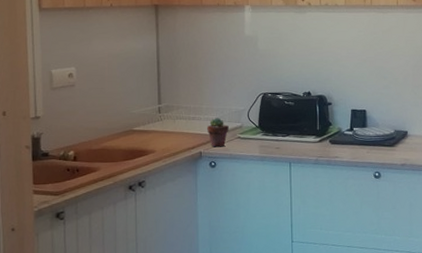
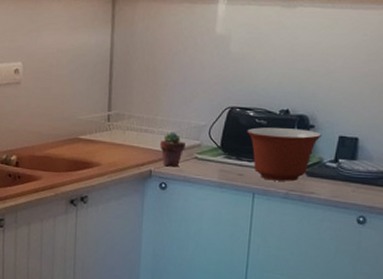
mixing bowl: none [279,106,338,150] -> present [247,127,322,182]

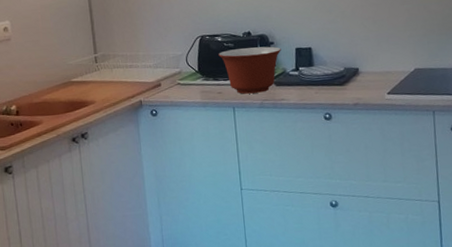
potted succulent: present [160,132,185,167] -> none [145,64,168,95]

